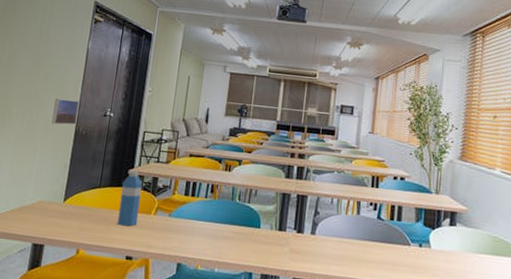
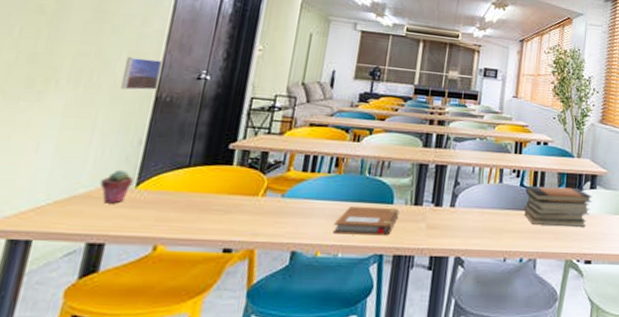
potted succulent: none [40,187,62,214] -> present [100,169,134,204]
water bottle: present [117,170,142,227] -> none [212,144,247,213]
notebook: none [210,228,266,257] -> present [333,207,400,236]
book stack: none [381,219,452,263] -> present [524,185,593,227]

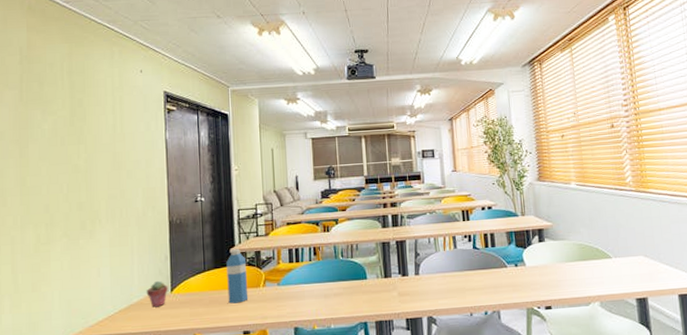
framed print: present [121,57,163,91] -> none [143,192,169,220]
water bottle: none [212,144,247,213] -> present [226,249,249,304]
notebook: present [333,207,400,236] -> none [323,283,374,310]
book stack: present [524,185,593,227] -> none [479,243,543,281]

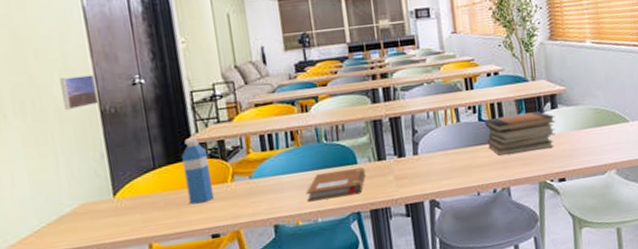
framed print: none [143,192,169,220] -> present [60,74,99,111]
potted succulent: present [146,280,168,308] -> none [80,184,110,217]
notebook: none [323,283,374,310] -> present [306,168,366,202]
book stack: none [479,243,543,281] -> present [485,111,556,156]

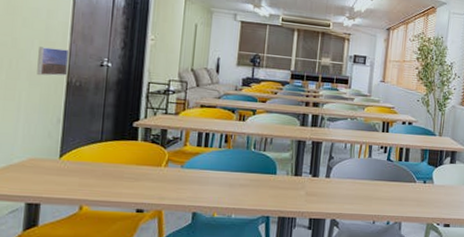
water bottle: present [181,139,214,205] -> none [124,123,150,180]
notebook: present [306,168,366,202] -> none [227,176,282,201]
book stack: present [485,111,556,156] -> none [390,160,452,196]

